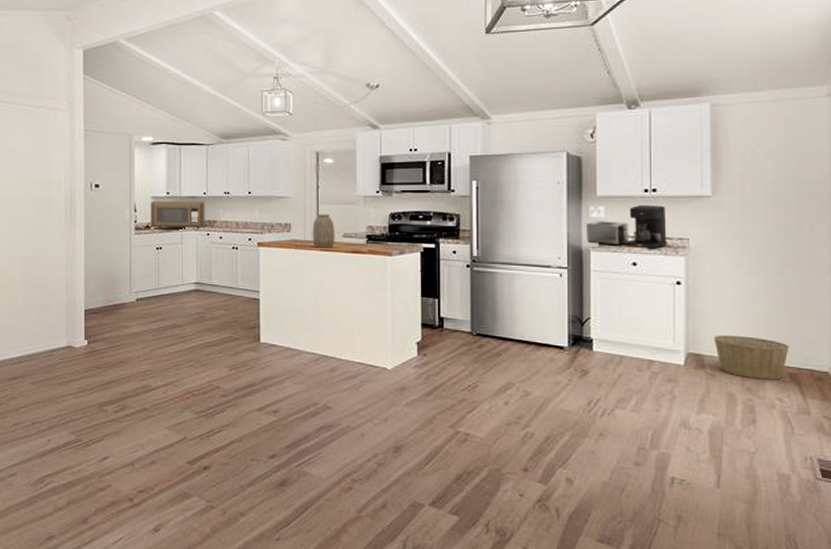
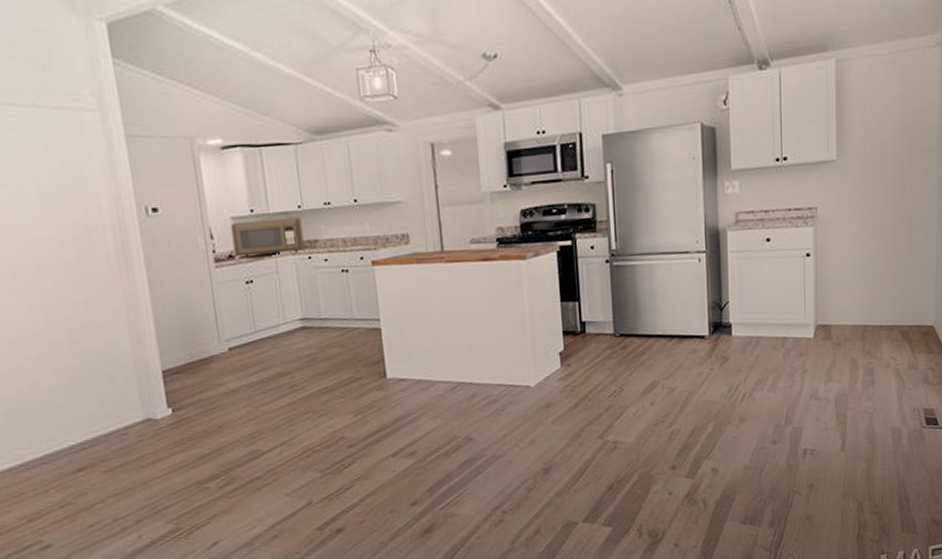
vase: present [312,214,335,248] -> none [434,218,462,260]
toaster: present [586,221,629,246] -> none [722,196,763,223]
coffee maker: present [626,205,668,249] -> none [760,174,799,223]
basket: present [713,335,789,380] -> none [839,300,902,342]

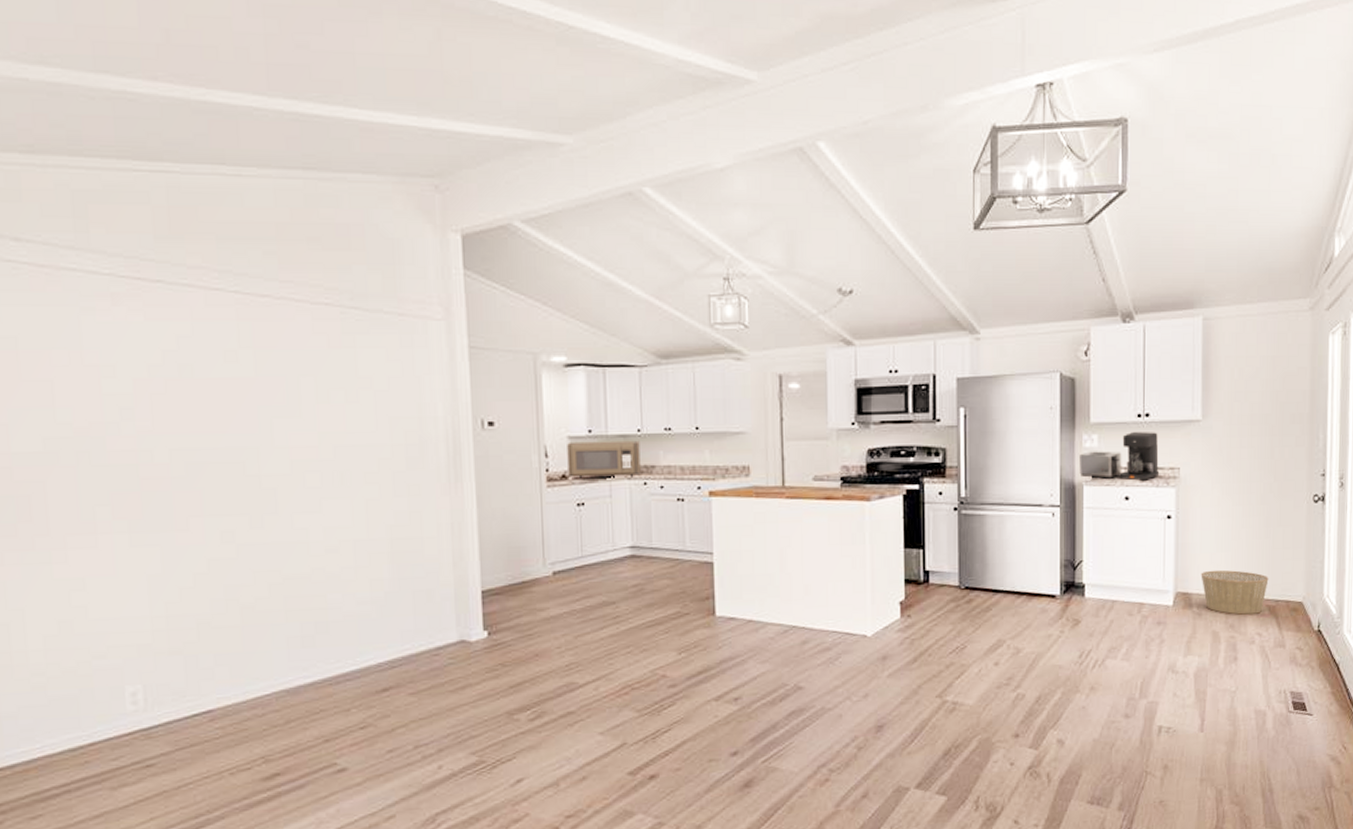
toaster: none [722,196,763,223] -> present [1079,451,1122,479]
coffee maker: none [760,174,799,223] -> present [1119,432,1160,481]
basket: none [839,300,902,342] -> present [1201,569,1269,615]

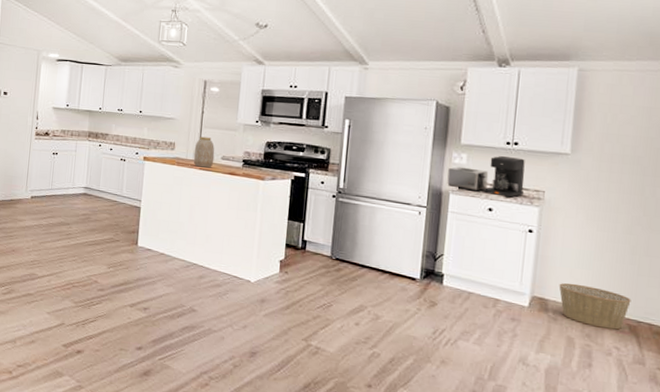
microwave: present [567,440,641,479] -> none [49,111,100,140]
vase: none [776,452,804,495] -> present [193,136,215,168]

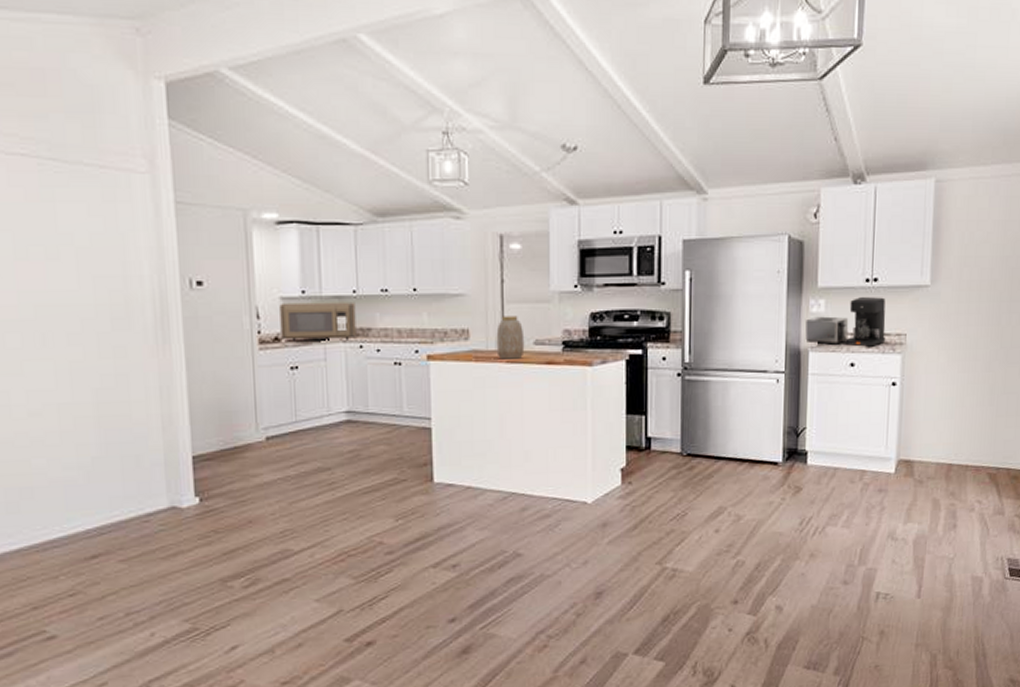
microwave: none [49,111,100,140] -> present [279,302,356,342]
basket: present [559,283,631,330] -> none [923,437,991,483]

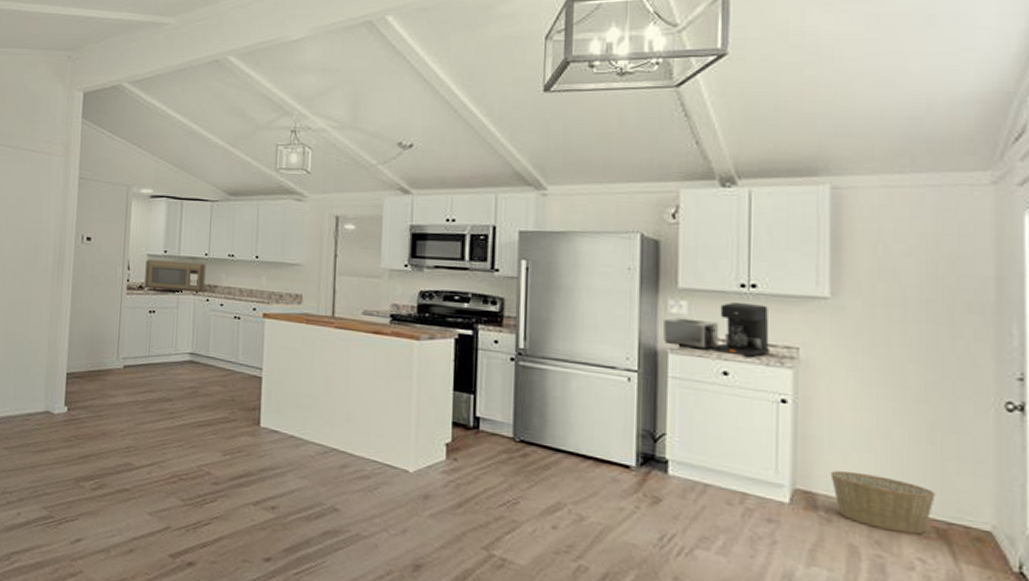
vase: present [496,316,525,360] -> none [326,286,354,326]
basket: none [923,437,991,483] -> present [830,470,936,535]

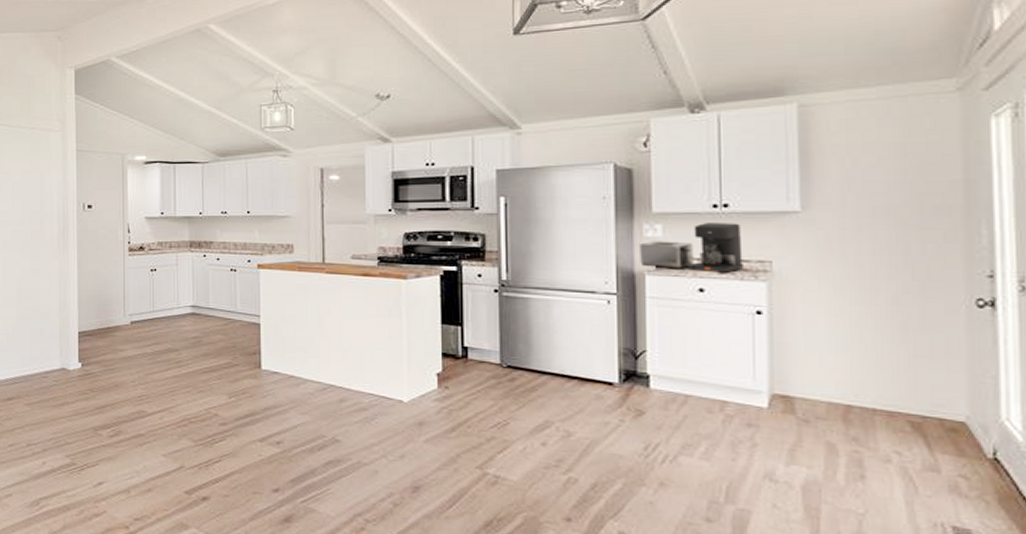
microwave: present [144,259,206,294] -> none [144,221,201,250]
basket: present [830,470,936,535] -> none [806,374,910,429]

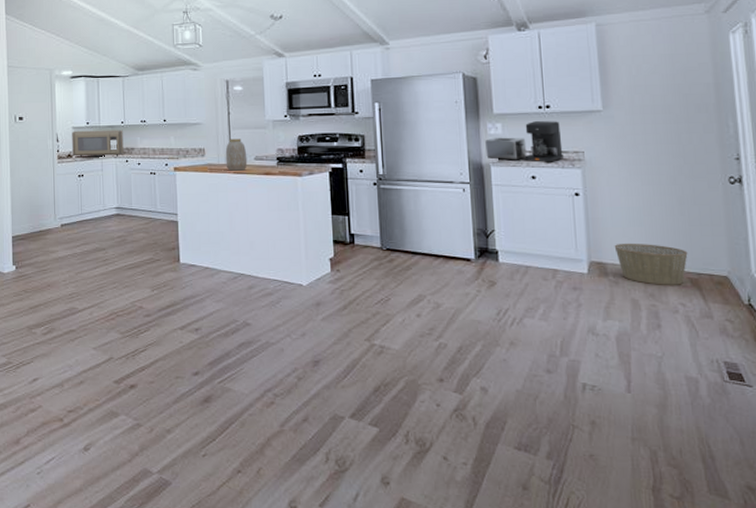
microwave: none [144,221,201,250] -> present [72,129,124,157]
vase: none [317,234,343,270] -> present [225,138,248,171]
basket: none [806,374,910,429] -> present [614,243,688,285]

